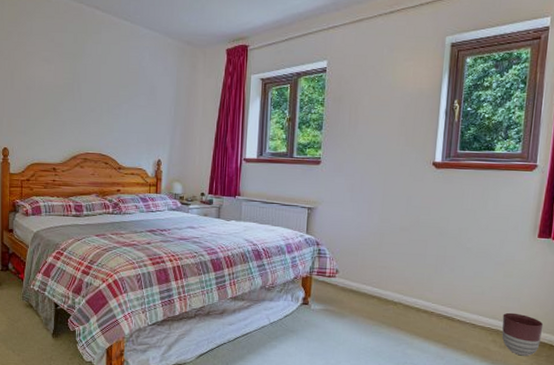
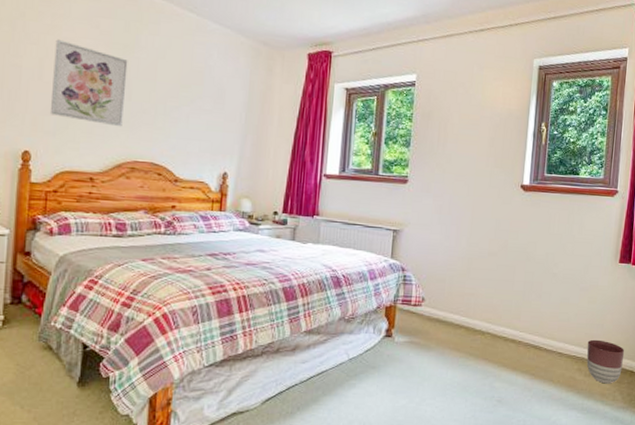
wall art: none [20,54,77,125] -> present [49,39,128,127]

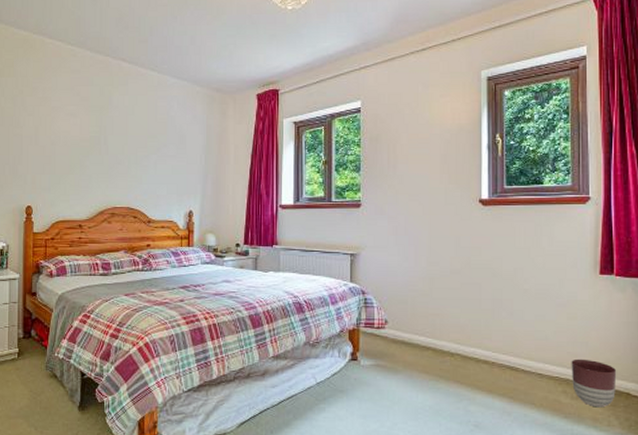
wall art: present [49,39,128,127] -> none [45,109,104,178]

